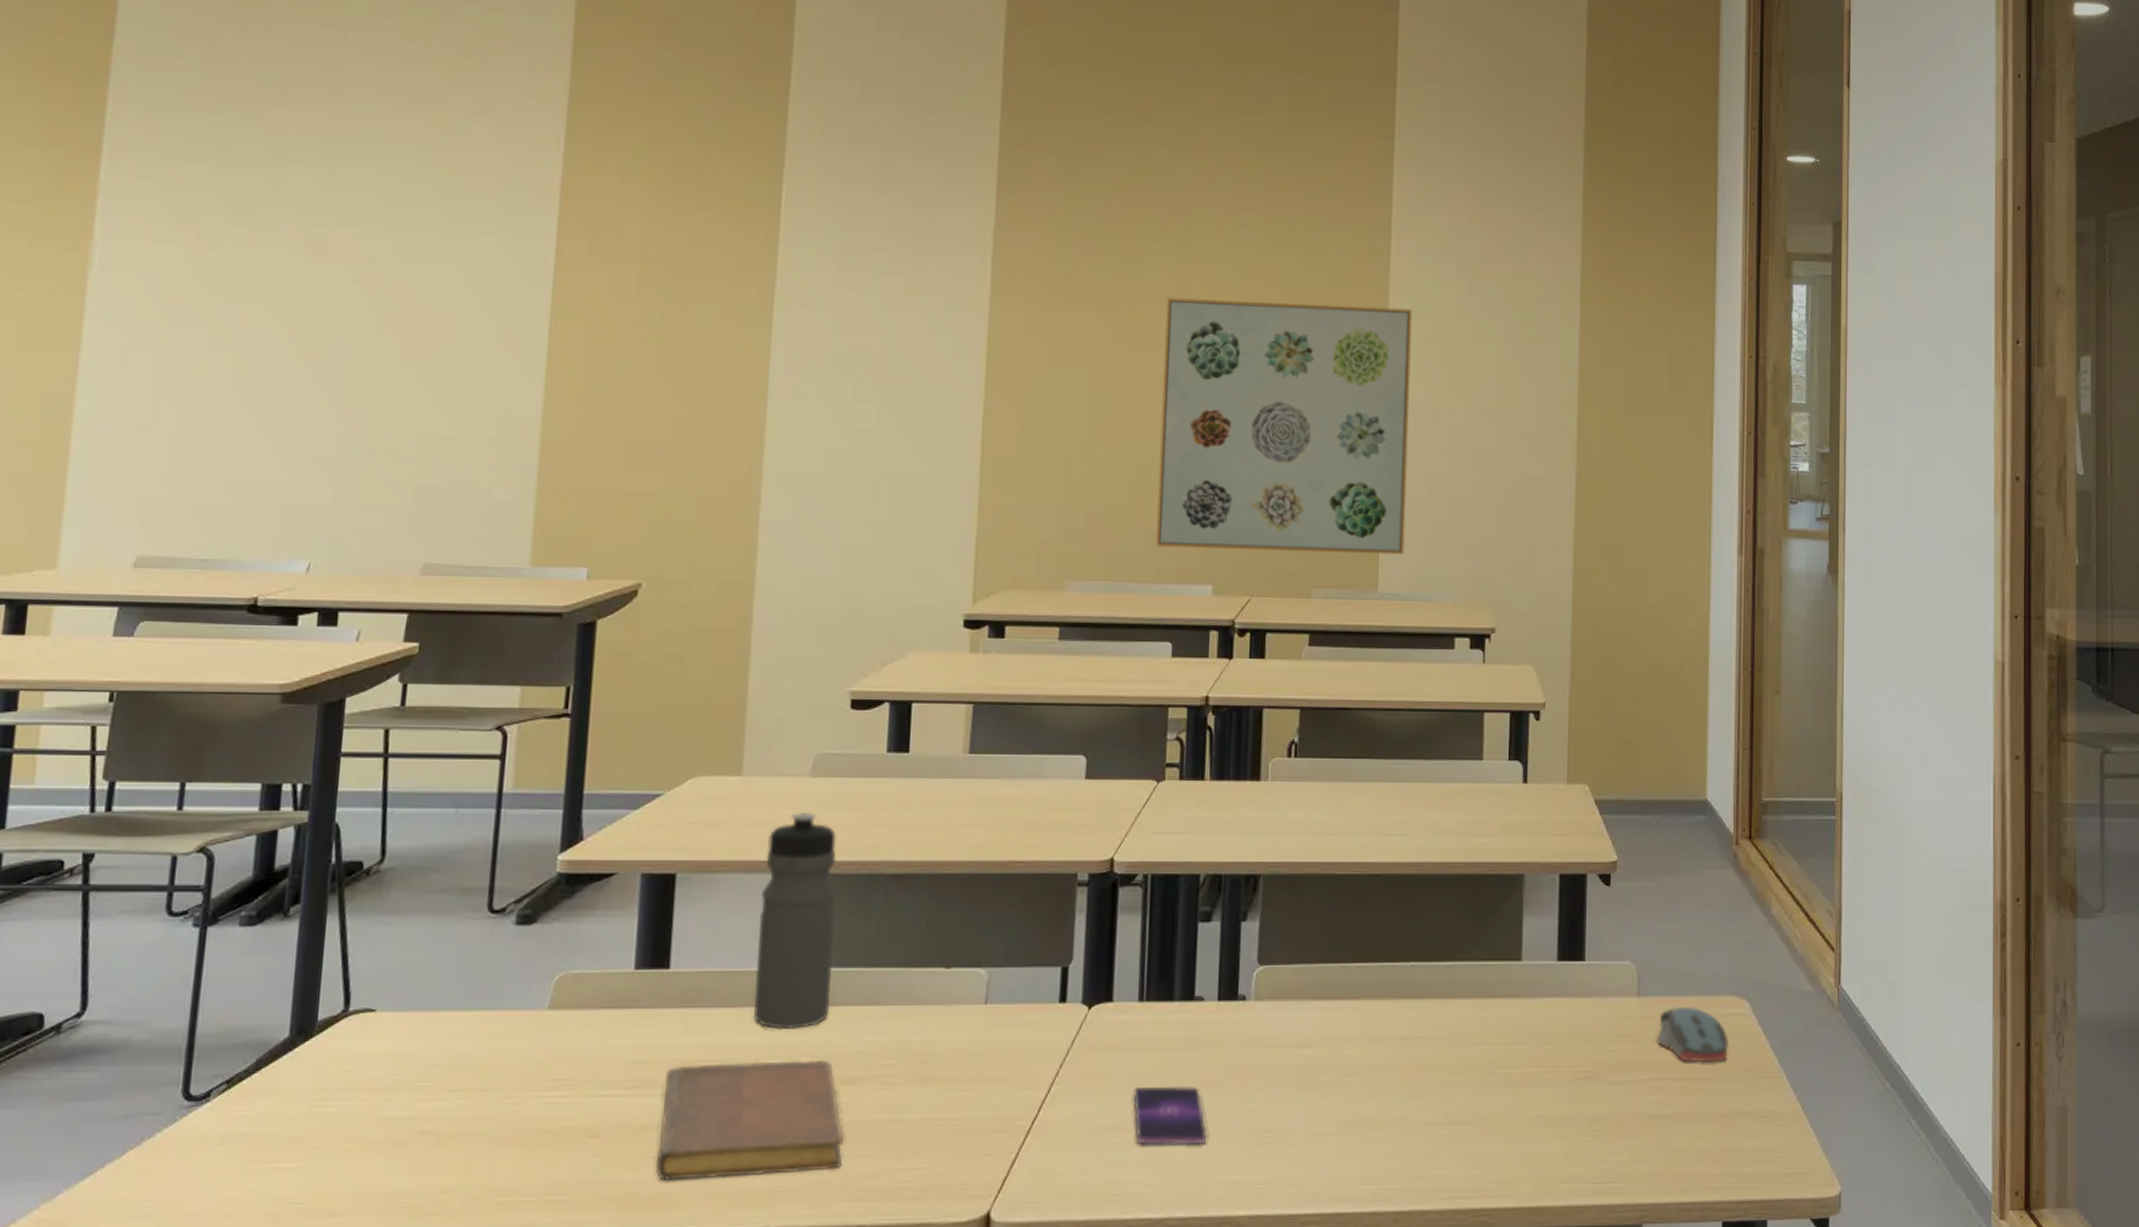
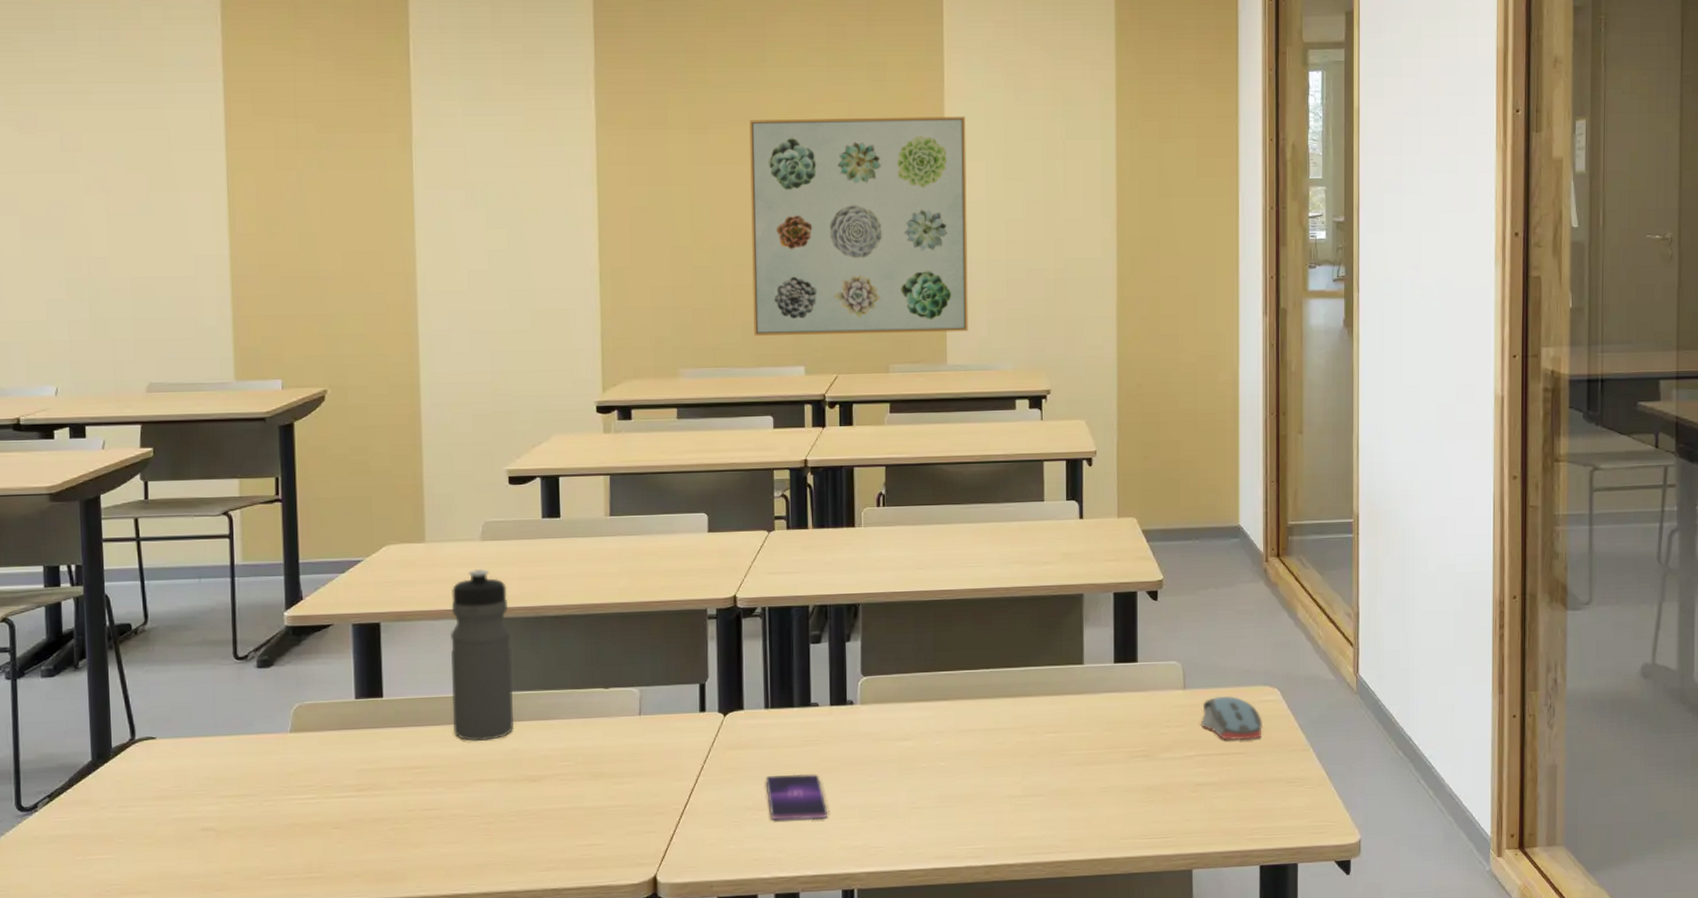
notebook: present [655,1060,844,1182] -> none [388,764,535,860]

